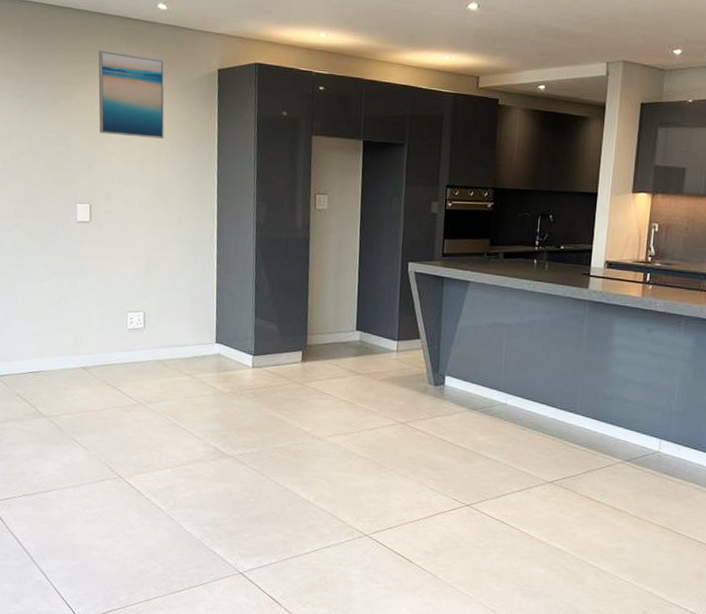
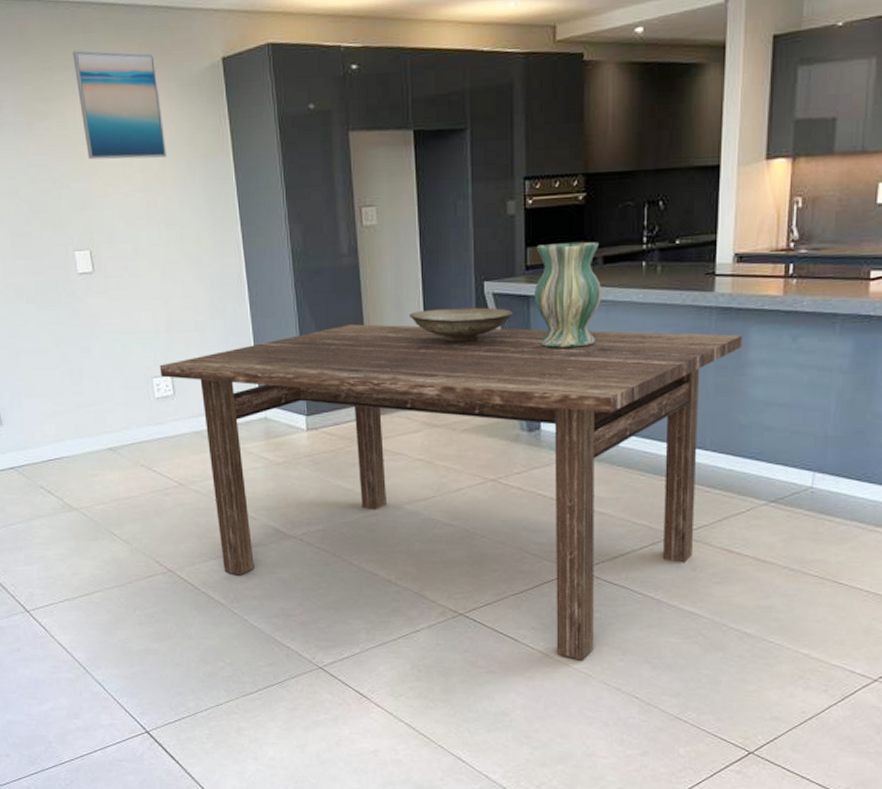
dining table: none [134,285,609,583] -> present [159,324,743,660]
decorative bowl: none [346,279,429,309] -> present [409,307,513,343]
vase: none [447,238,502,322] -> present [533,241,603,348]

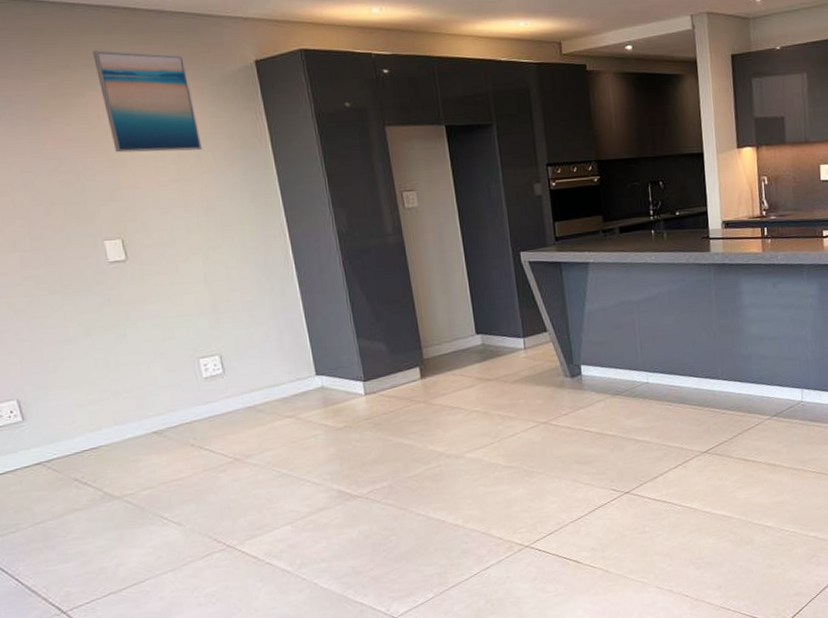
dining table: present [159,324,743,660] -> none [206,284,737,571]
decorative bowl: present [409,307,513,343] -> none [455,274,548,306]
vase: present [533,241,603,348] -> none [563,216,622,305]

